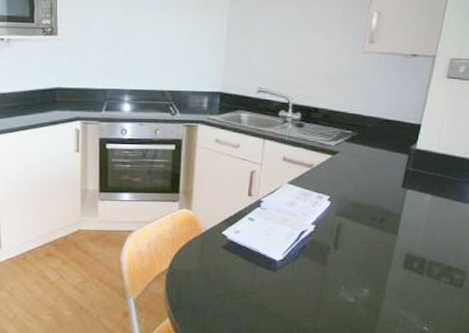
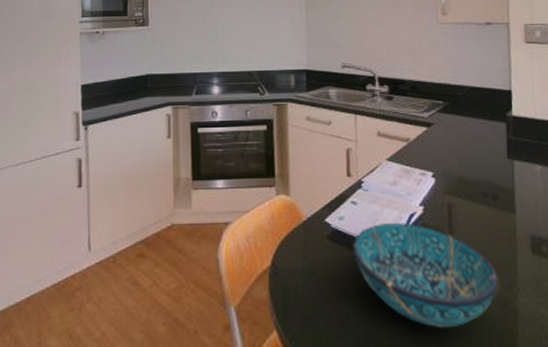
bowl: none [243,237,371,322] -> present [352,222,500,329]

